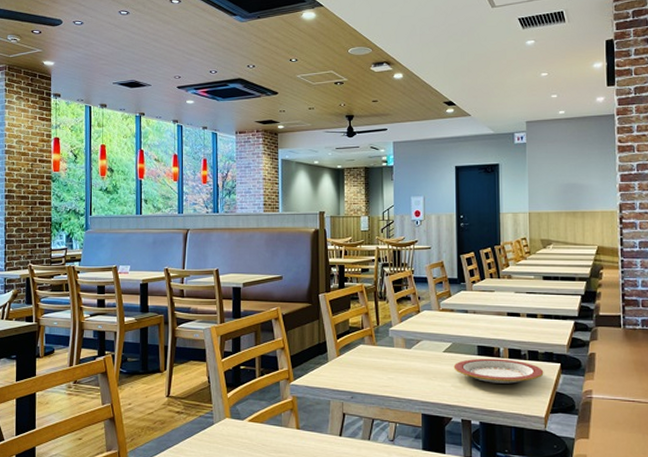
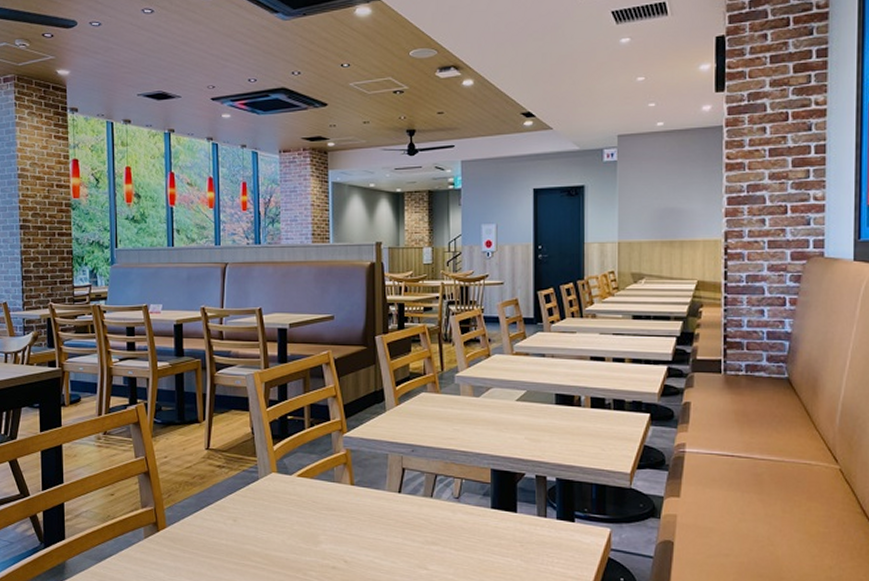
plate: present [453,358,544,384] -> none [527,407,631,436]

